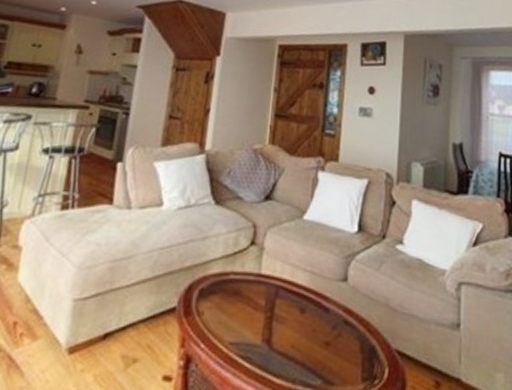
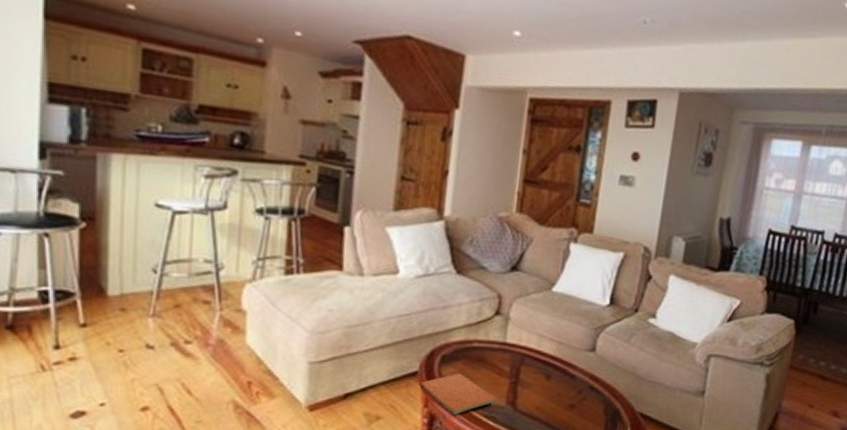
book: none [177,308,252,355] -> present [419,373,496,415]

